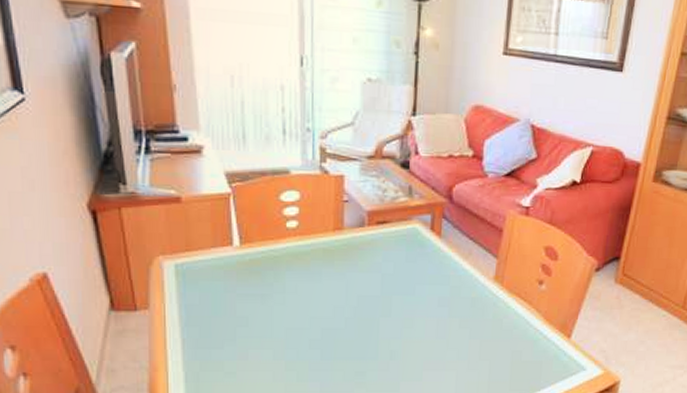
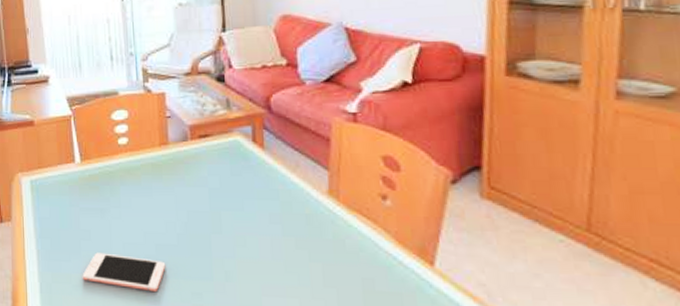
cell phone: none [236,339,331,374] -> present [82,252,166,293]

